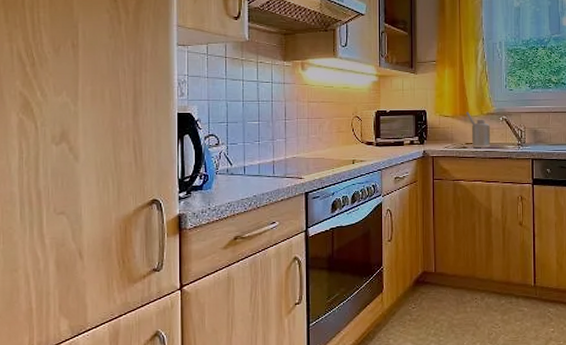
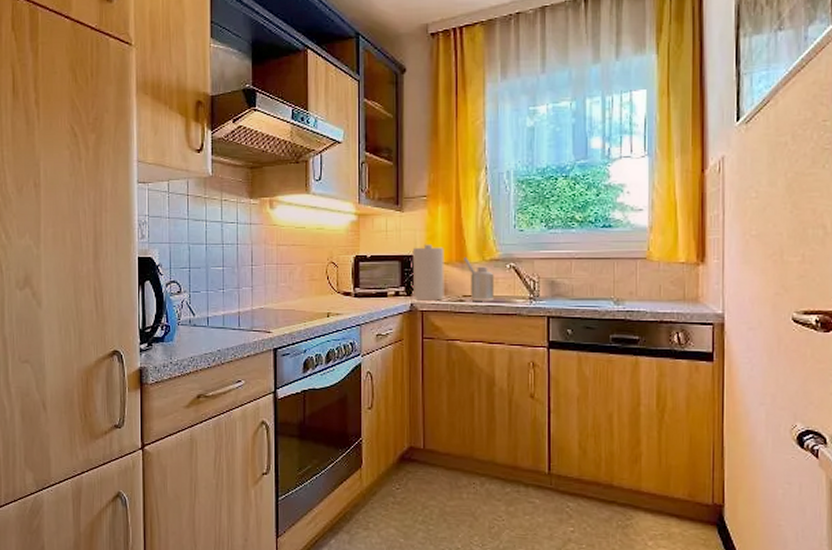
paper towel holder: none [424,101,451,148] -> present [412,244,444,301]

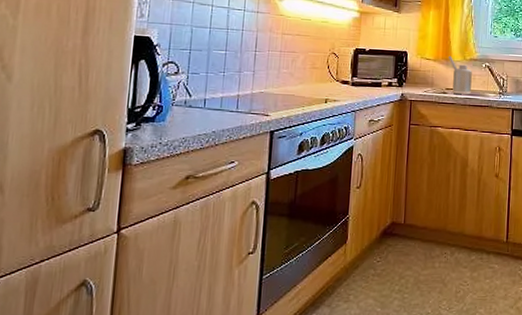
paper towel holder: present [412,244,444,301] -> none [404,42,433,92]

